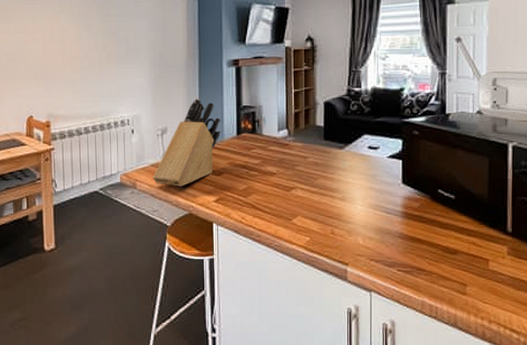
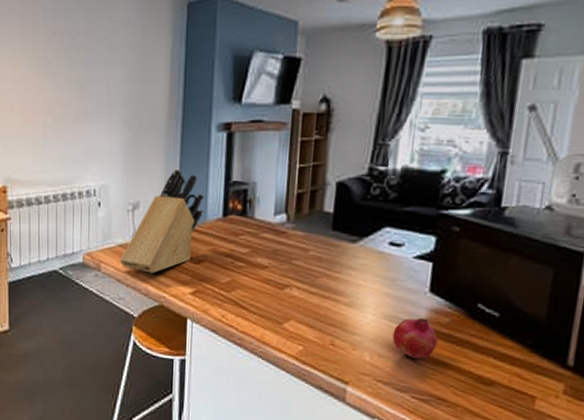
fruit: none [378,204,412,238] -> present [392,317,438,359]

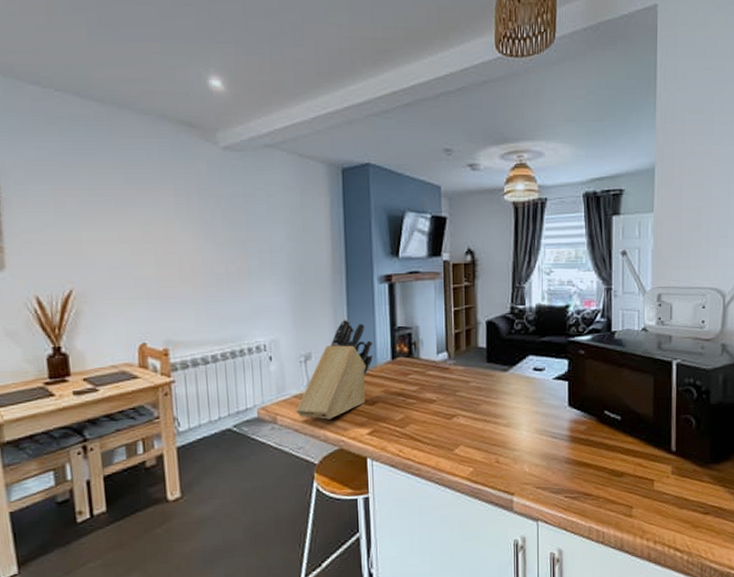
fruit: present [392,317,438,359] -> none [544,428,579,463]

